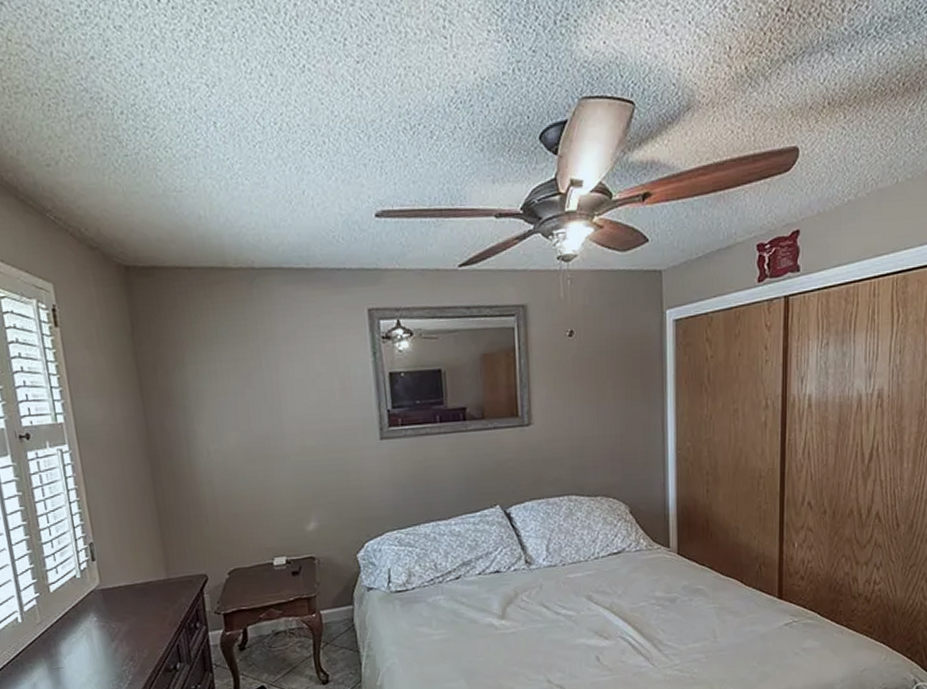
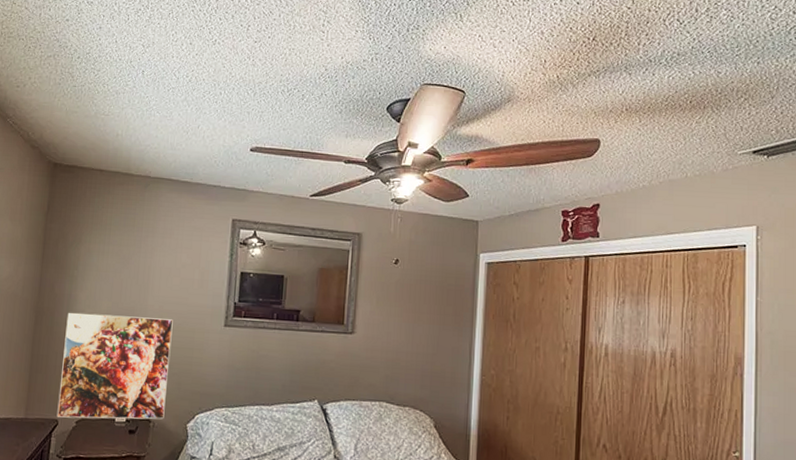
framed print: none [188,439,329,573] -> present [56,312,173,420]

